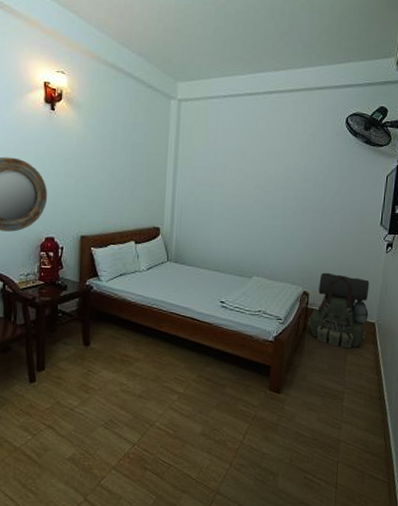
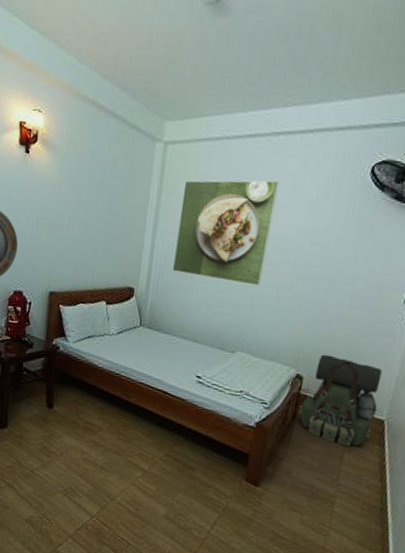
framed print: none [192,130,276,219] -> present [172,180,279,286]

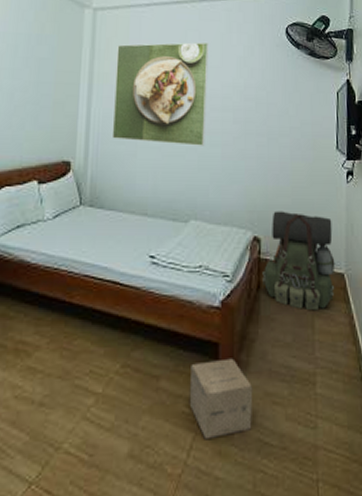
cardboard box: none [217,465,275,524] -> present [189,358,253,440]

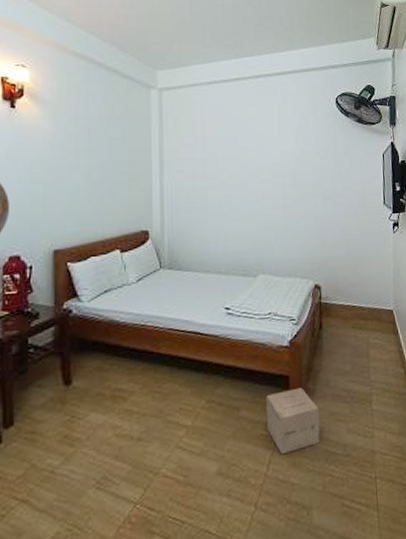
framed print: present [112,42,208,146] -> none [183,116,268,210]
backpack: present [262,211,336,311] -> none [323,261,386,343]

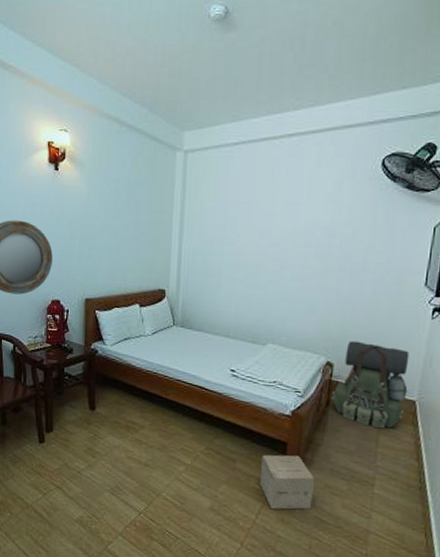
backpack: none [323,261,386,343] -> present [332,340,410,429]

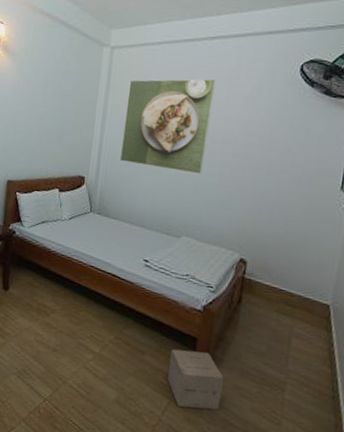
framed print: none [200,180,295,280] -> present [119,78,216,174]
backpack: present [332,340,410,429] -> none [244,239,325,332]

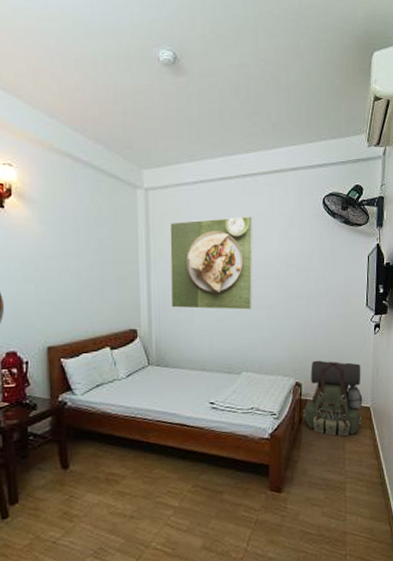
cardboard box: present [167,348,225,410] -> none [246,475,297,534]
backpack: none [244,239,325,332] -> present [303,360,363,437]

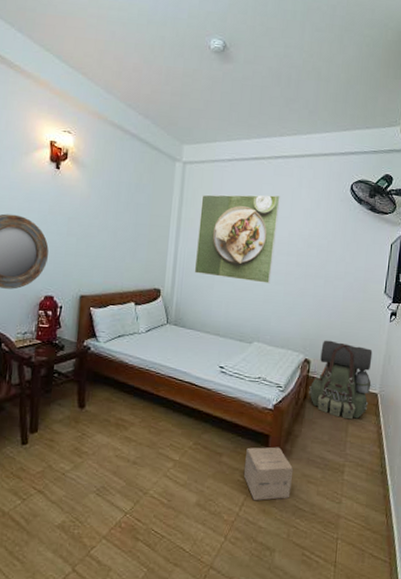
cardboard box: none [246,475,297,534] -> present [243,447,294,501]

